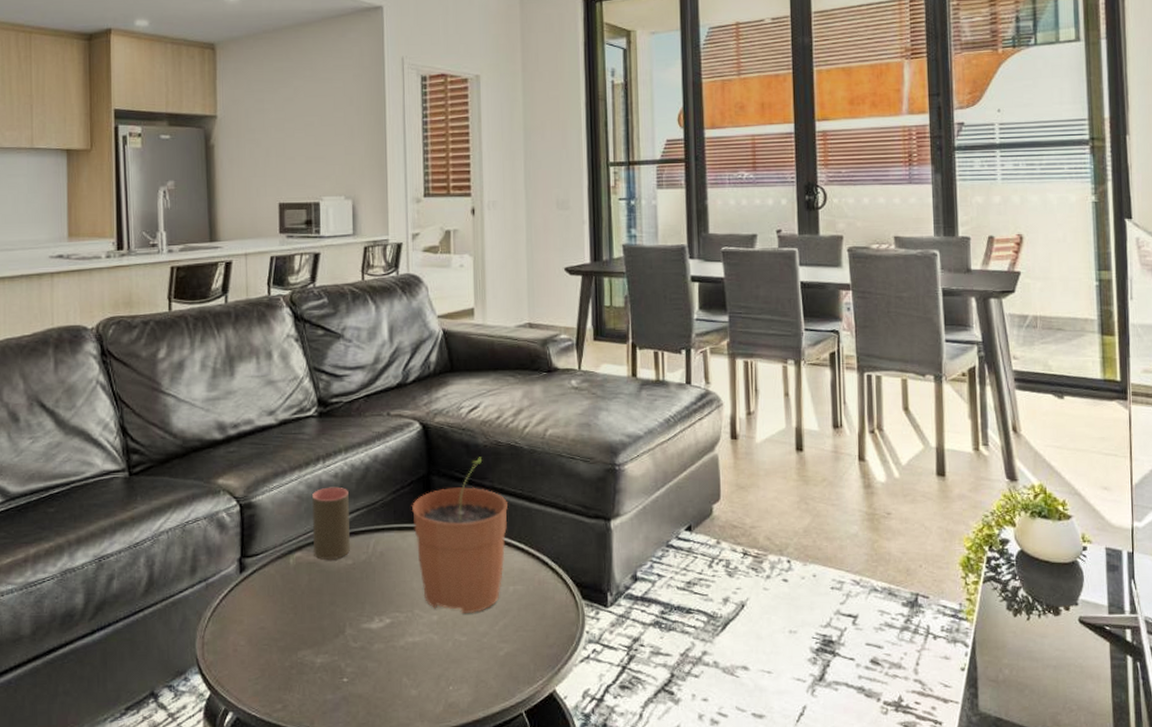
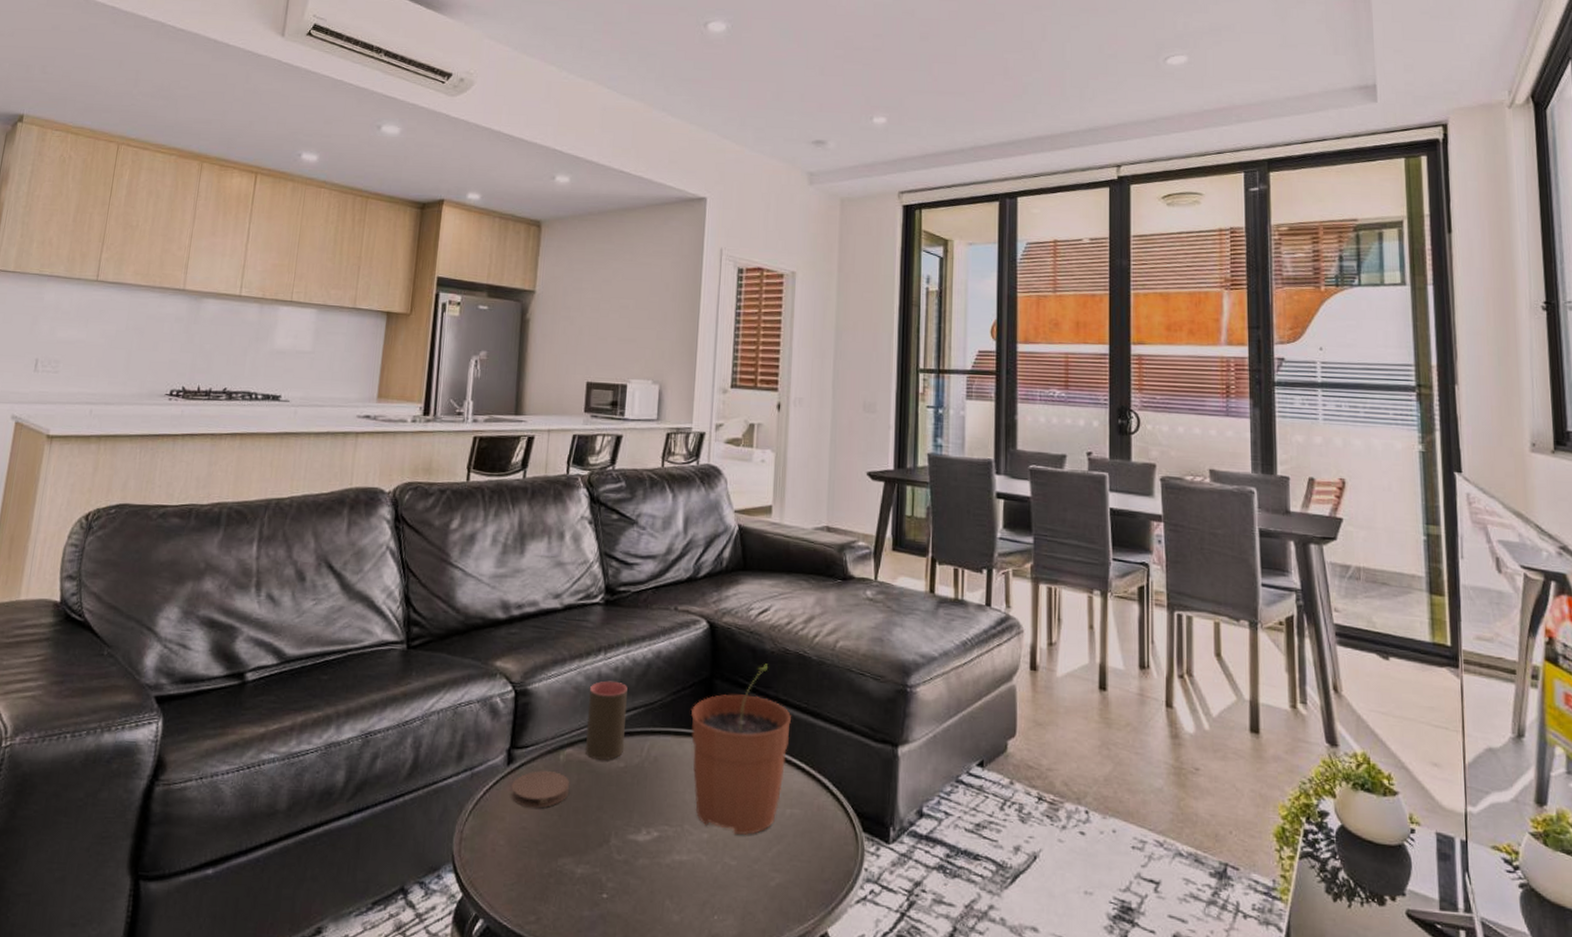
coaster: none [246,575,302,609] -> present [511,770,570,808]

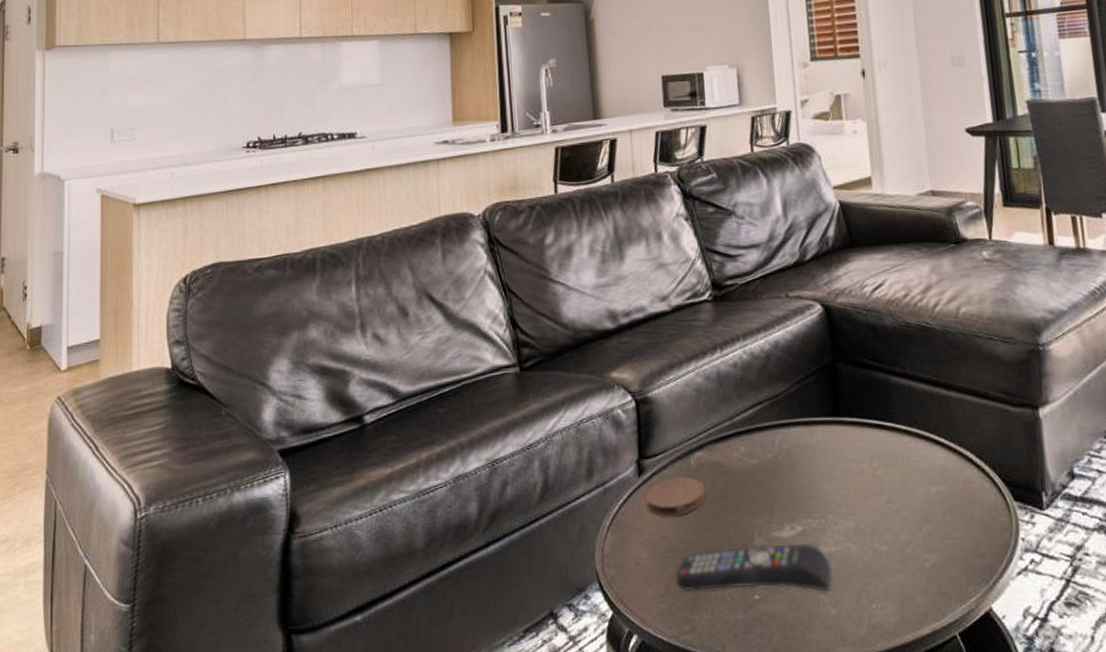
remote control: none [528,846,681,898] -> present [675,543,832,592]
cup: present [585,680,628,760] -> none [711,377,754,460]
plant pot: present [690,663,791,835] -> none [817,340,924,519]

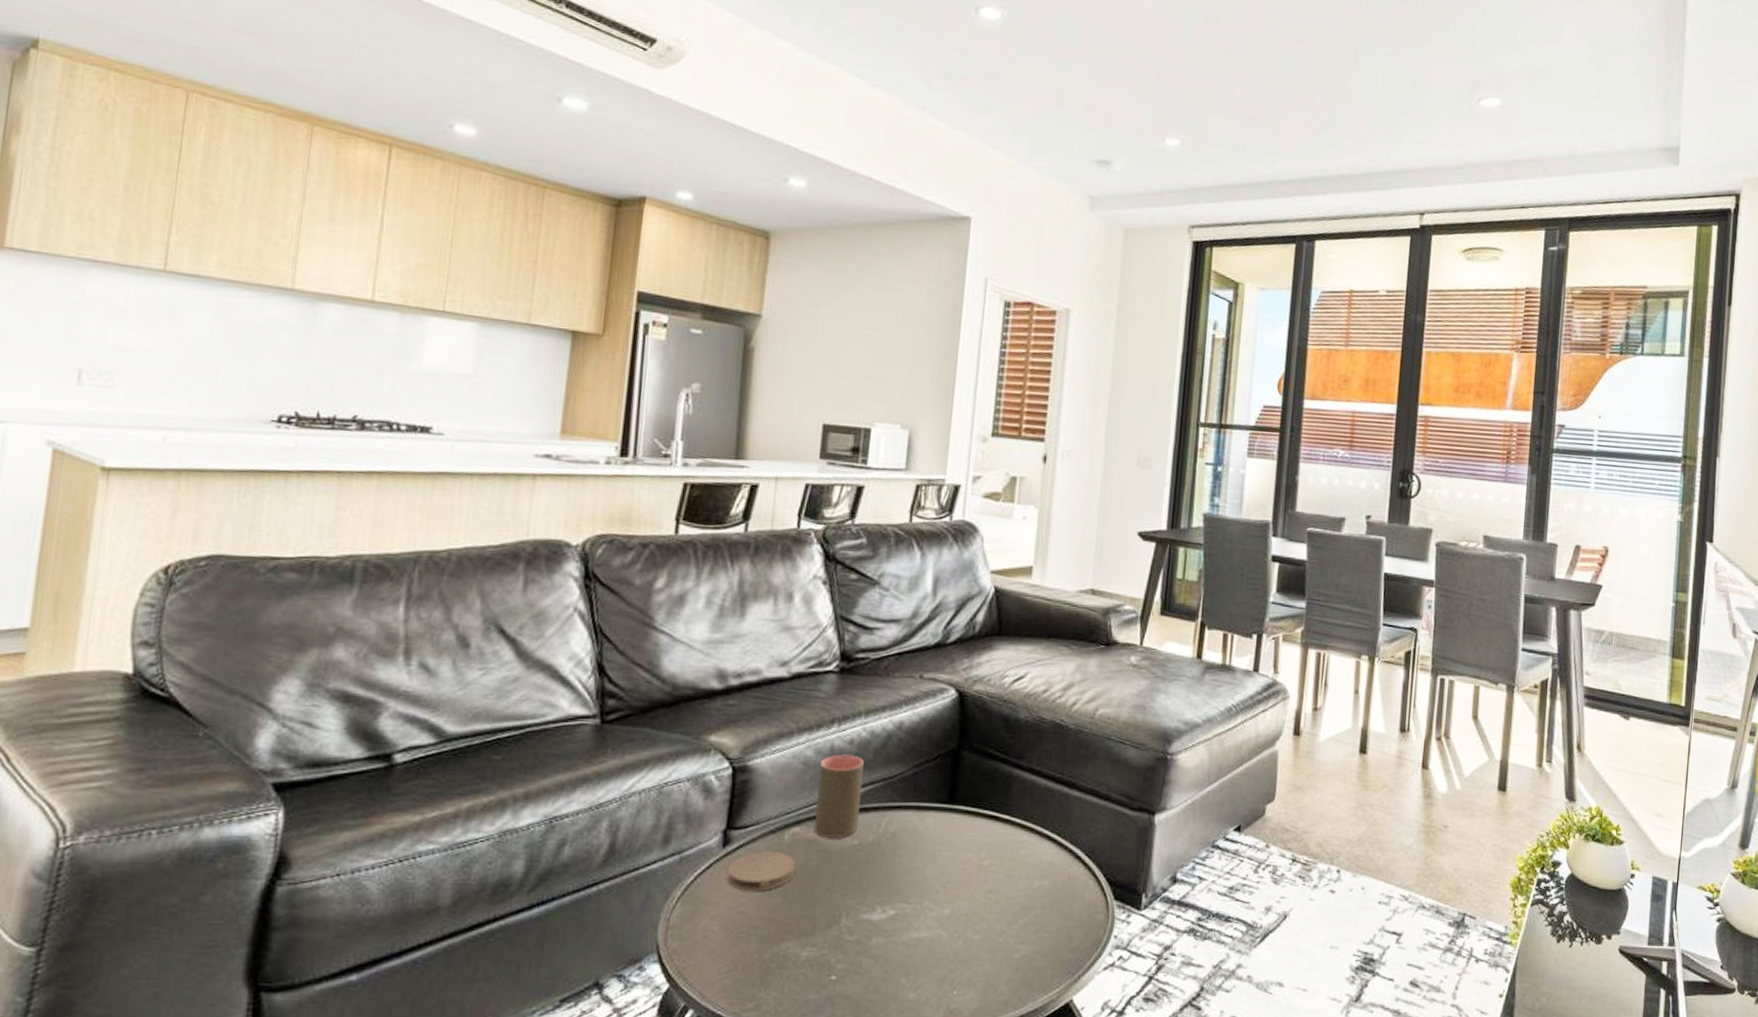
remote control: present [675,543,832,592] -> none [746,926,918,976]
cup: none [711,377,754,460] -> present [814,754,864,838]

